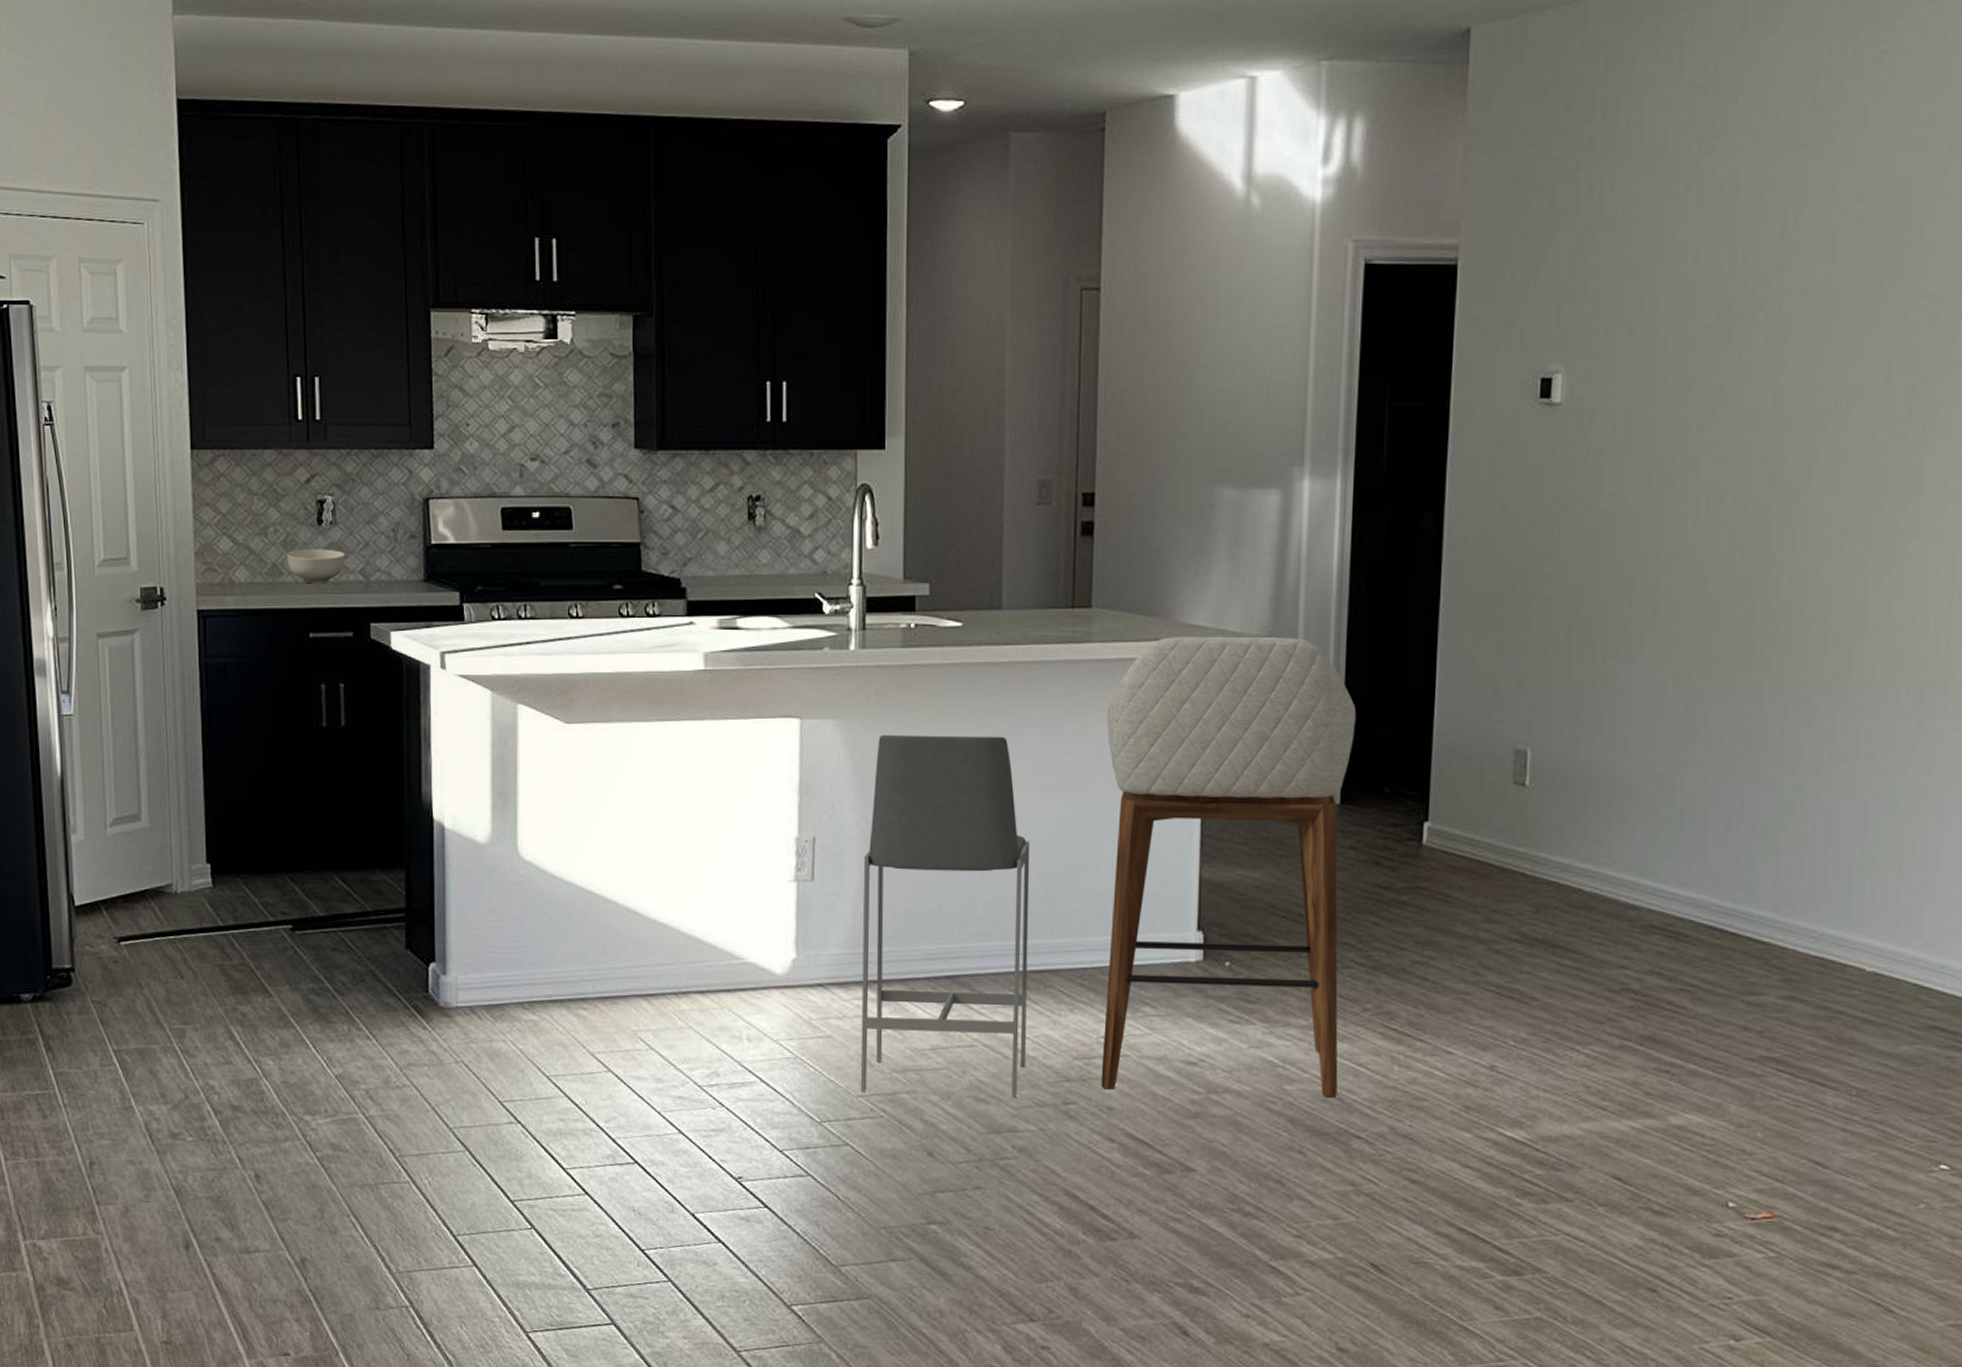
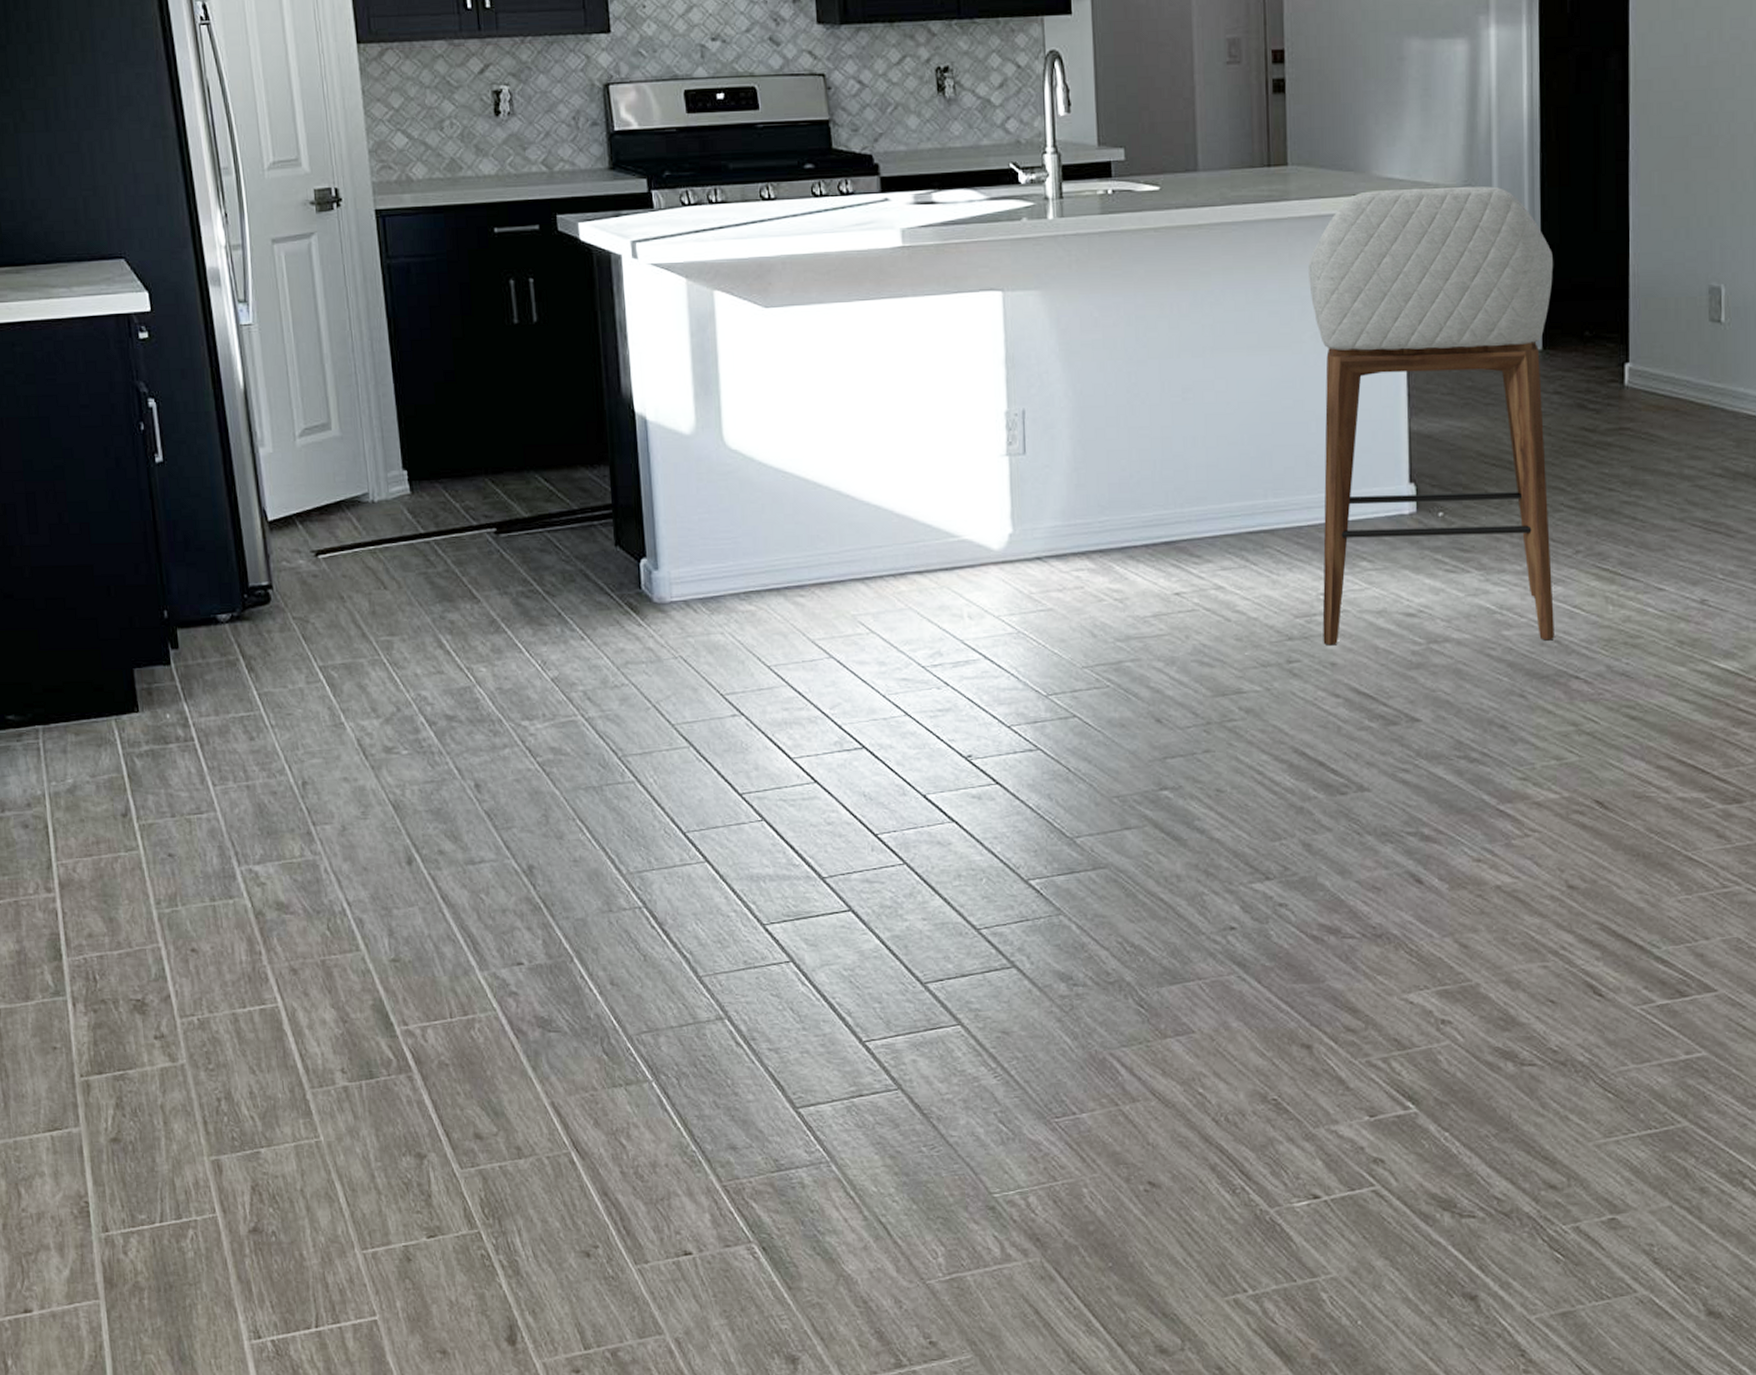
bowl: present [287,549,346,584] -> none [465,140,527,177]
bar stool: present [860,734,1030,1097] -> none [1074,299,1247,662]

